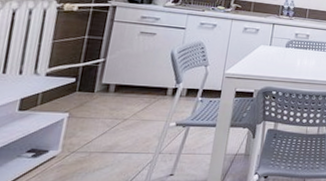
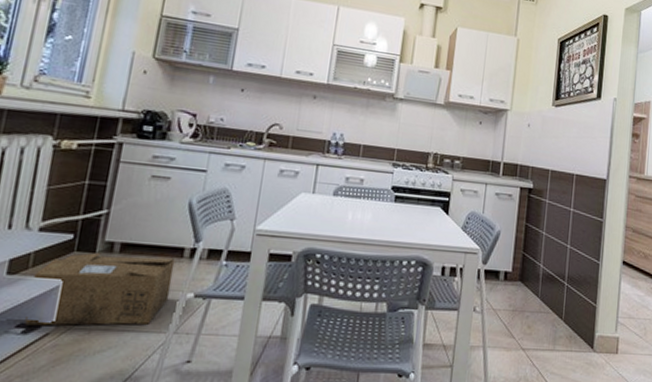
cardboard box: none [34,92,161,151] -> present [24,253,176,326]

